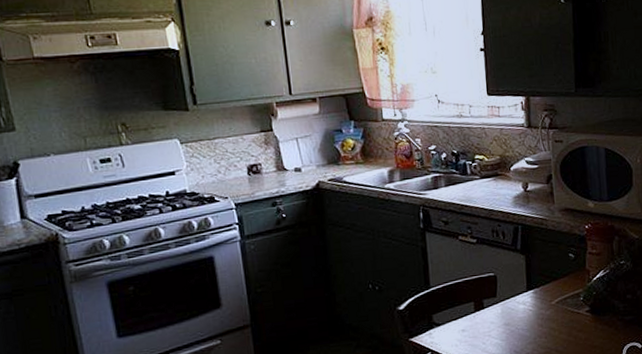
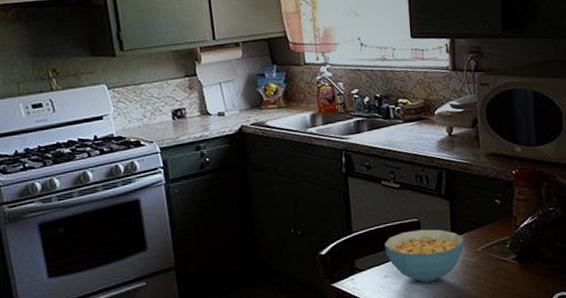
cereal bowl: none [462,283,540,336] -> present [385,229,464,283]

